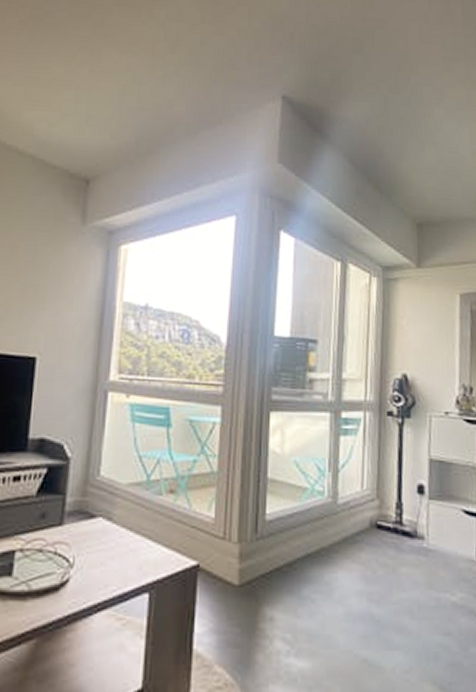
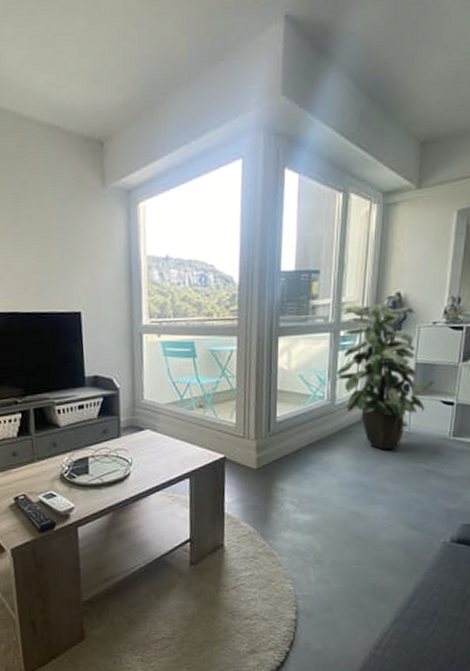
indoor plant: none [338,377,453,570] -> present [336,295,434,449]

